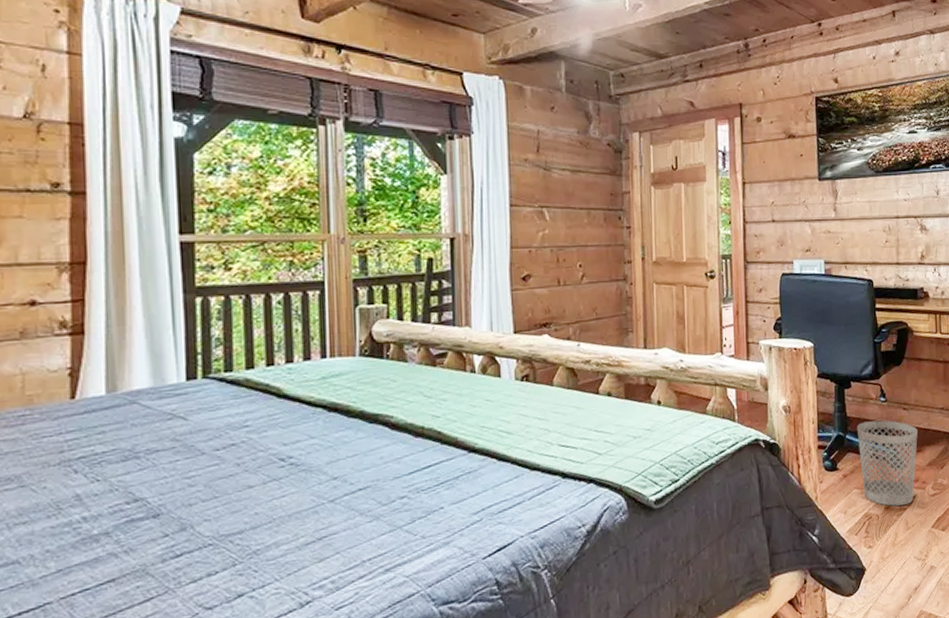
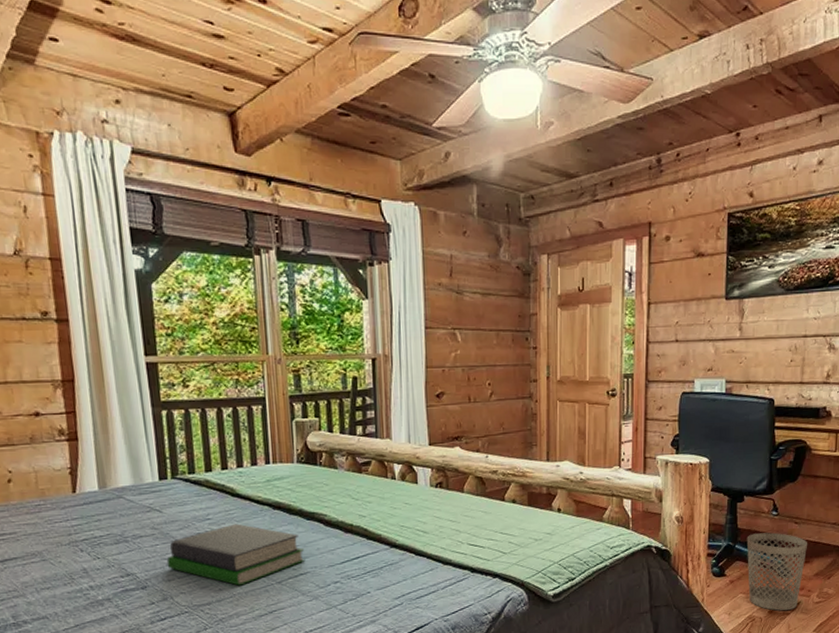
book: none [188,430,365,508] -> present [166,523,305,586]

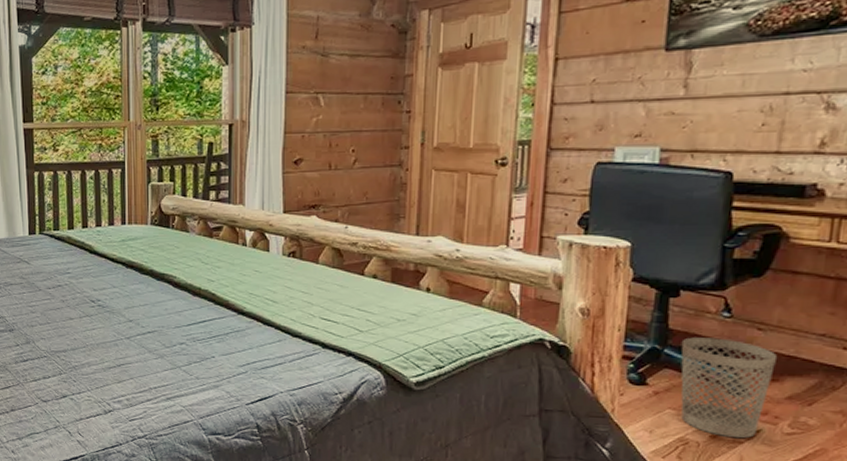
book: present [166,523,305,586] -> none [31,279,153,337]

